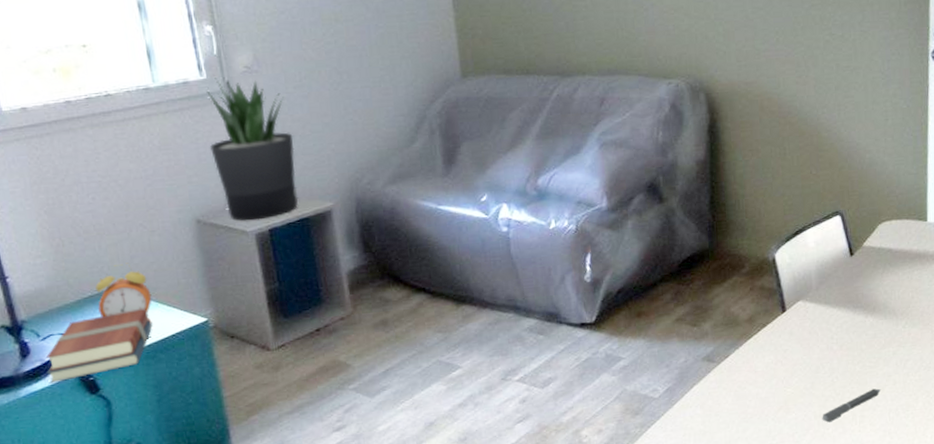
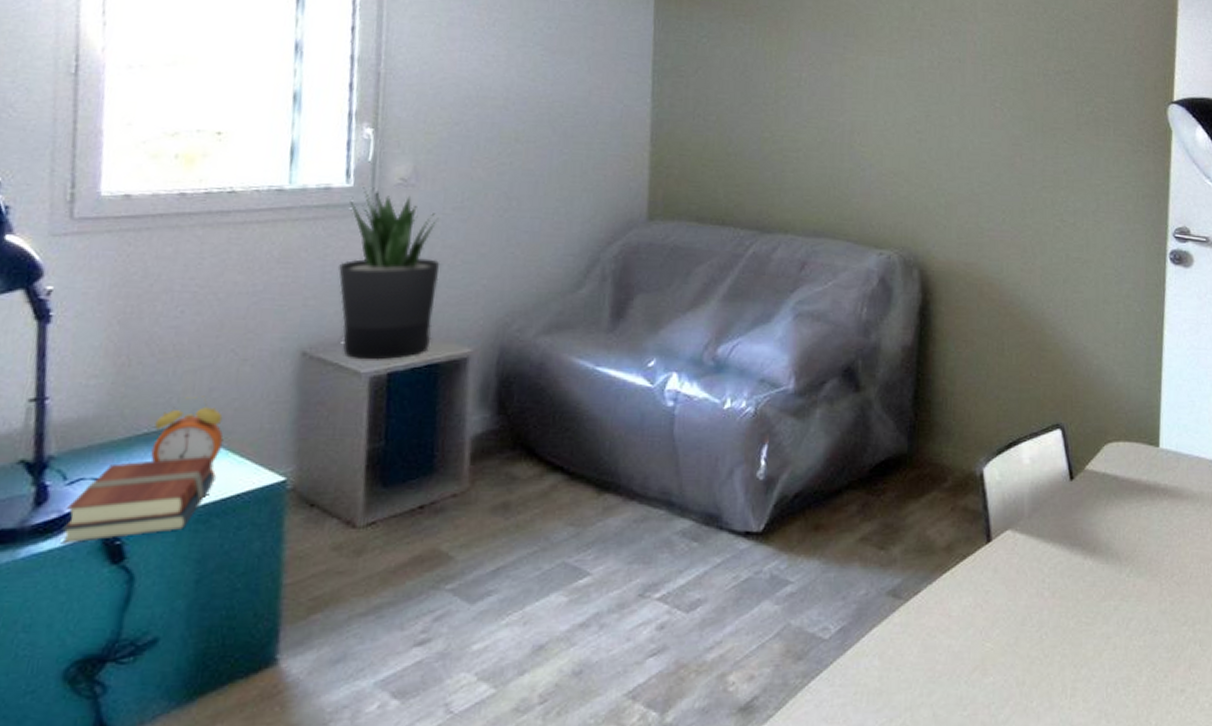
pen: present [822,388,882,424] -> none [1025,653,1099,695]

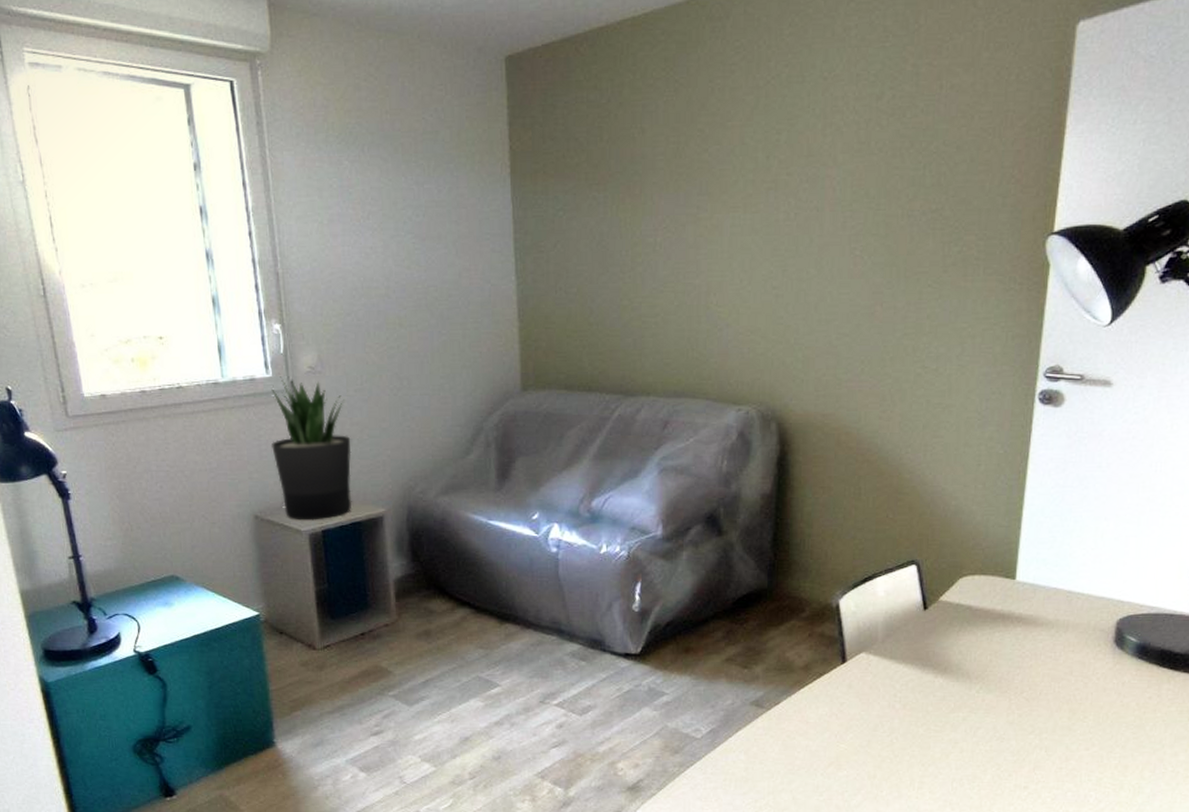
books: present [60,457,216,544] -> none [110,598,208,660]
alarm clock: present [151,396,224,472] -> none [158,552,209,609]

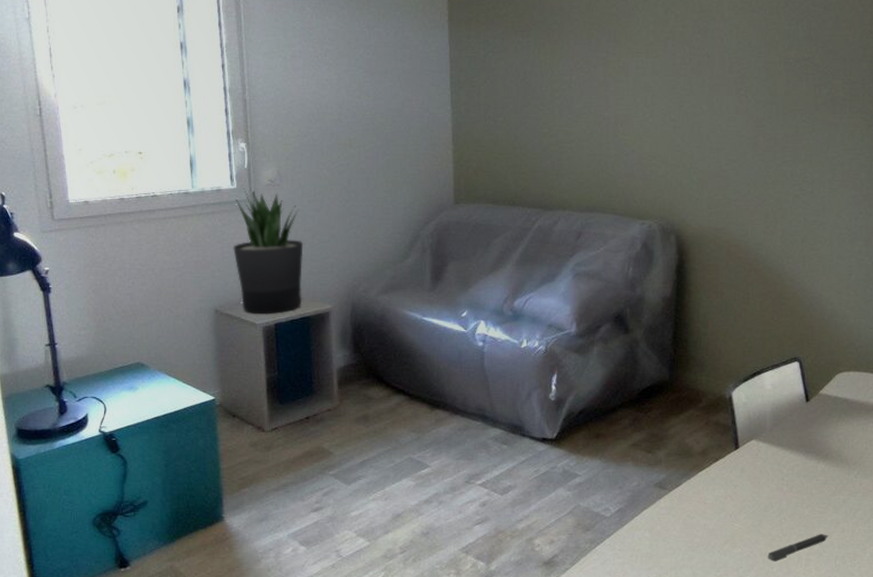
pen: none [876,754,946,786] -> present [767,534,829,563]

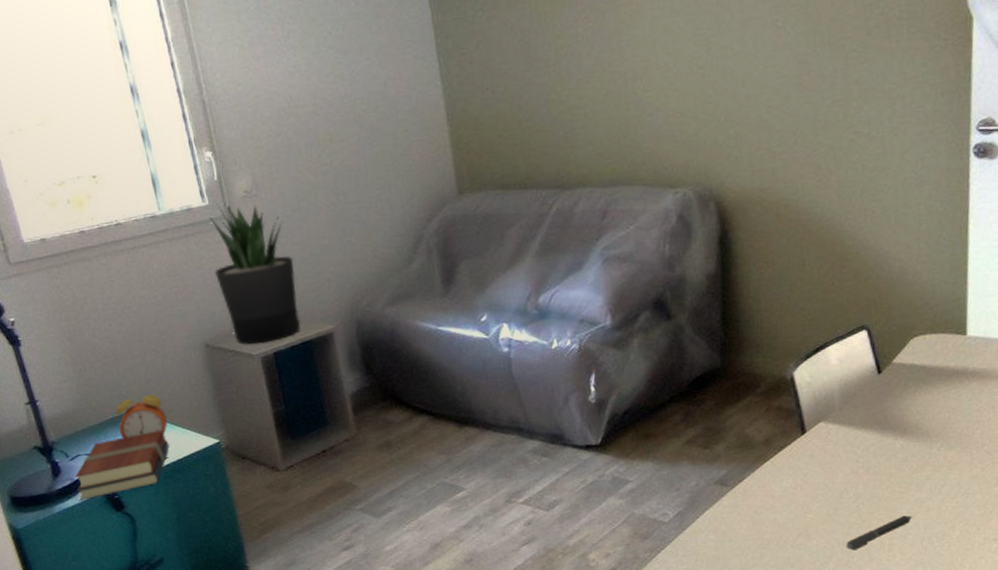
books: none [78,383,169,440] -> present [75,431,170,501]
alarm clock: none [126,341,171,393] -> present [115,386,168,441]

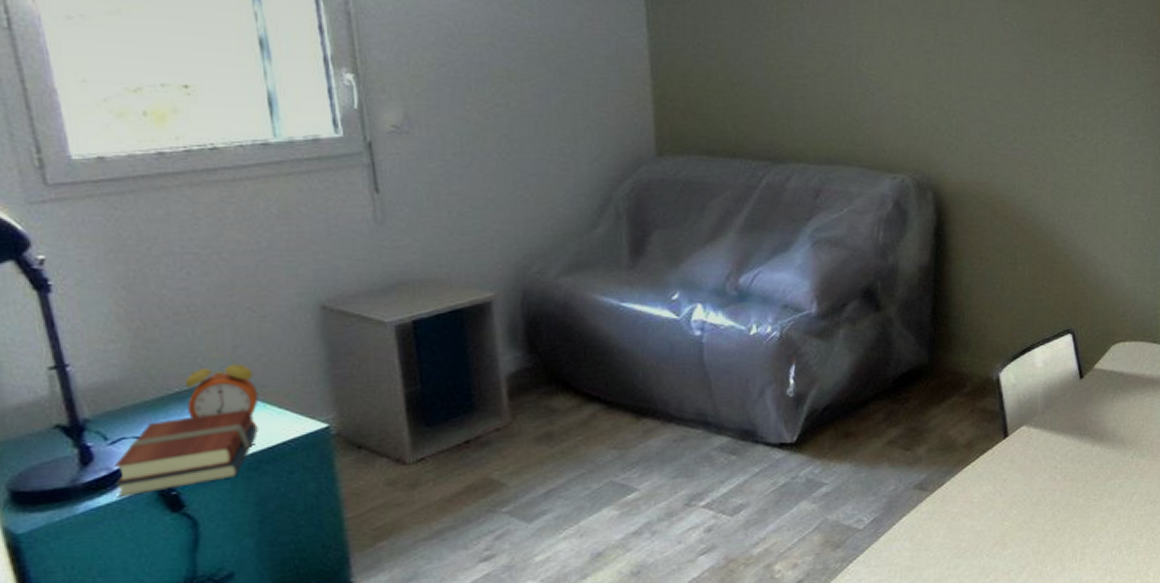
planter: present [209,201,301,344] -> none [342,133,451,309]
pen: present [846,515,913,552] -> none [1040,523,1105,561]

